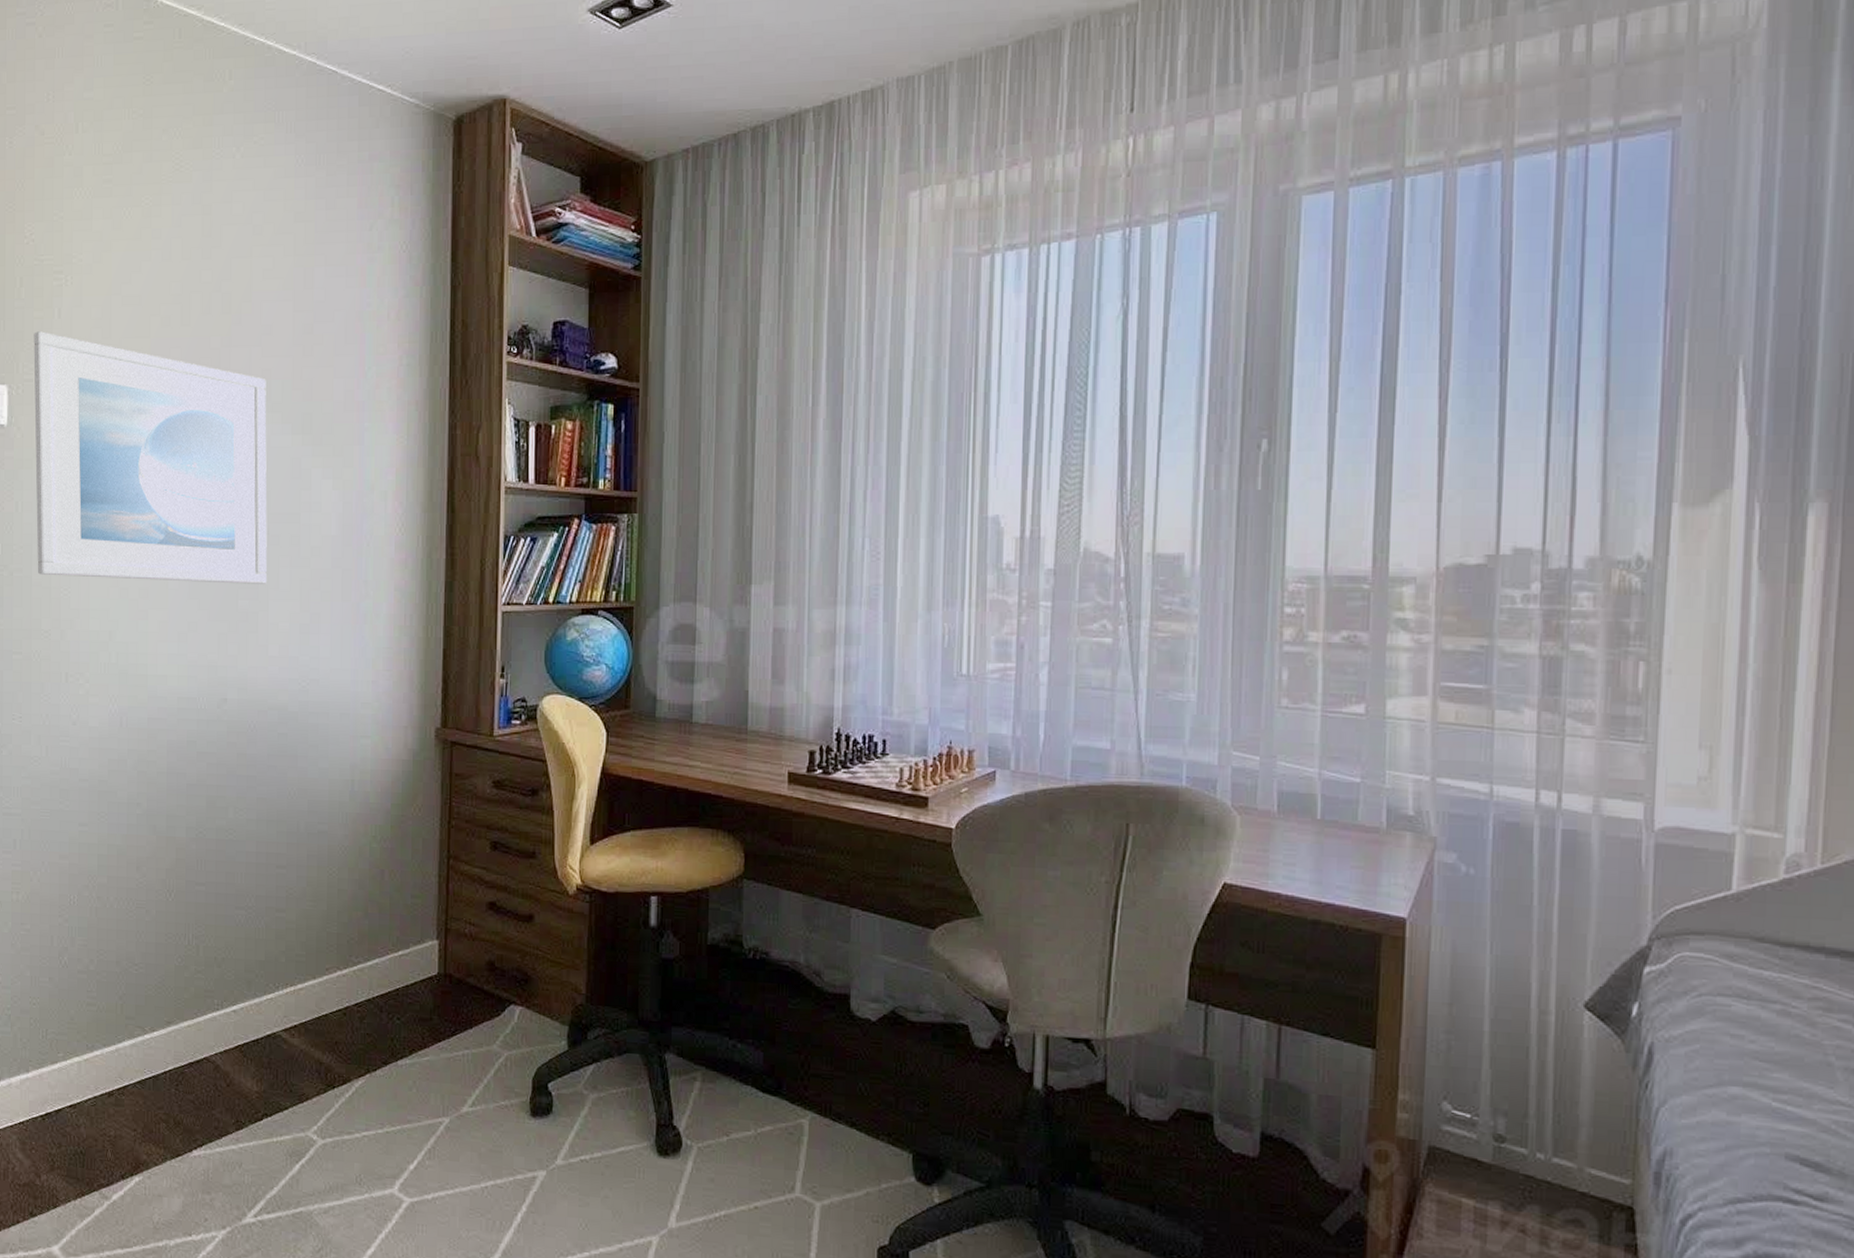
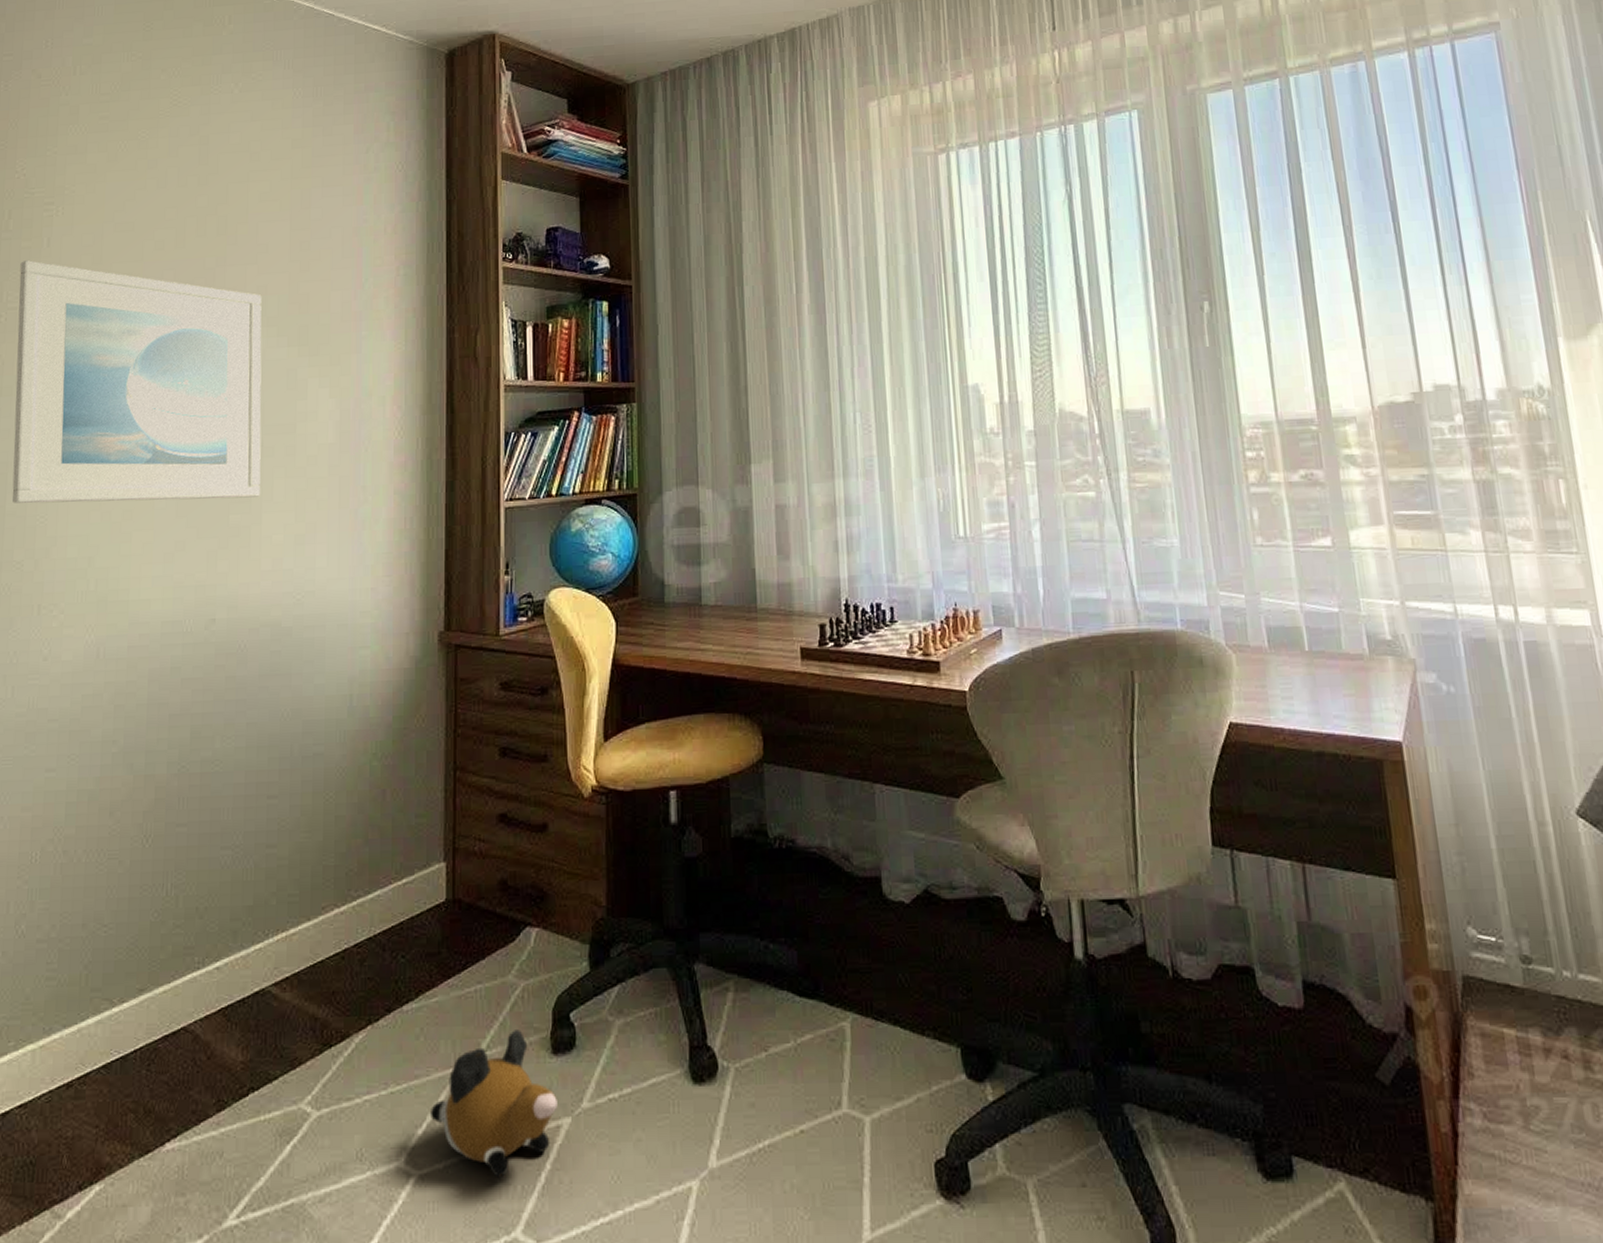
plush toy: none [420,1092,534,1213] -> present [429,1030,557,1177]

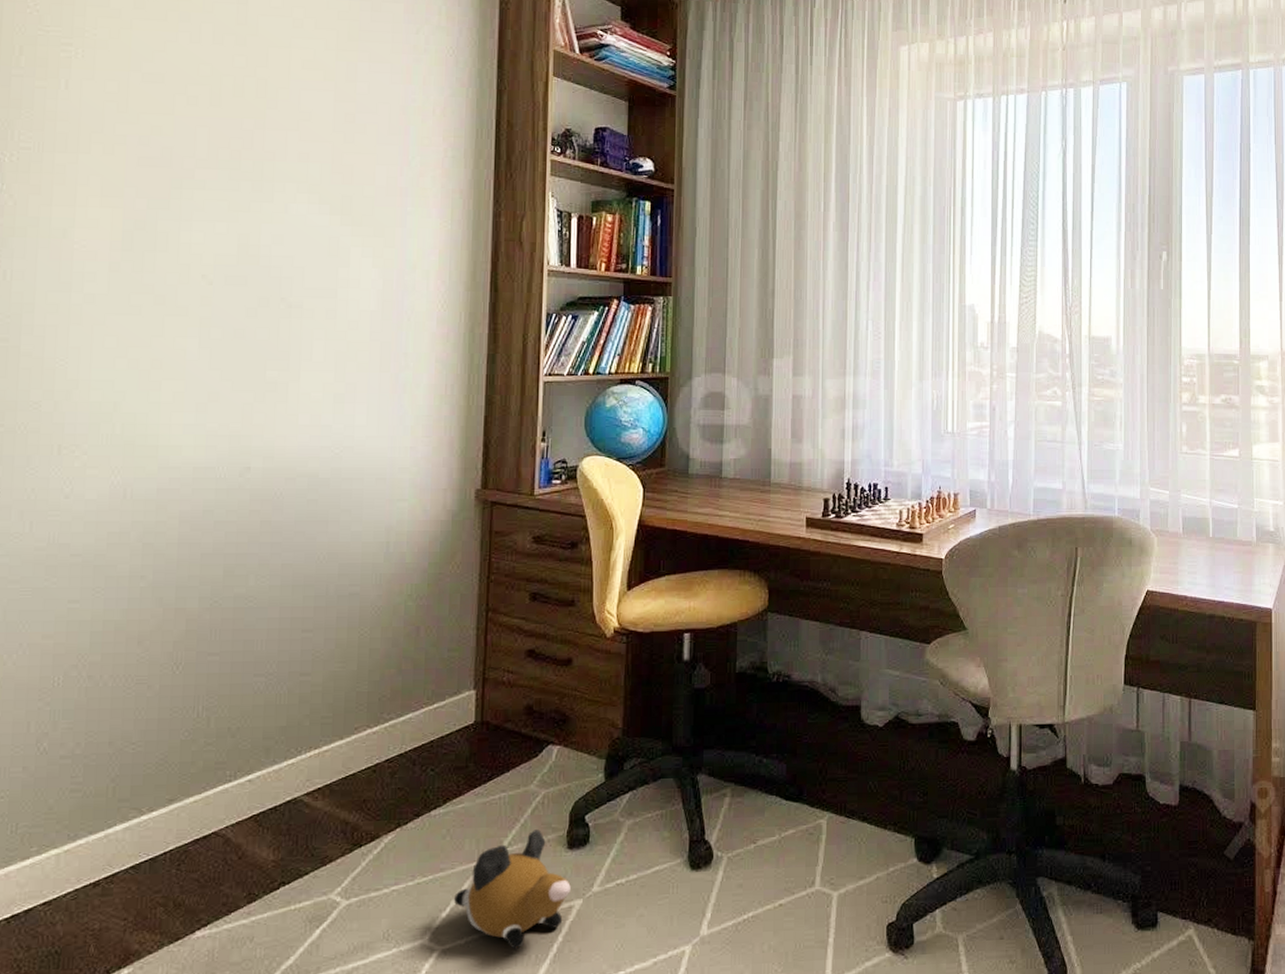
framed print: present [11,260,262,504] -> none [27,100,303,356]

